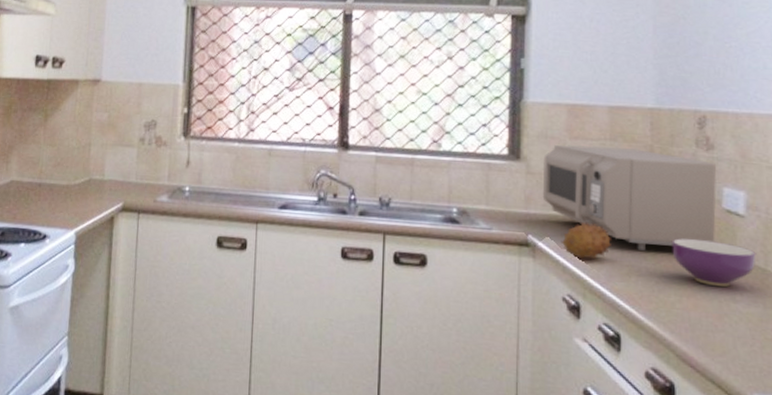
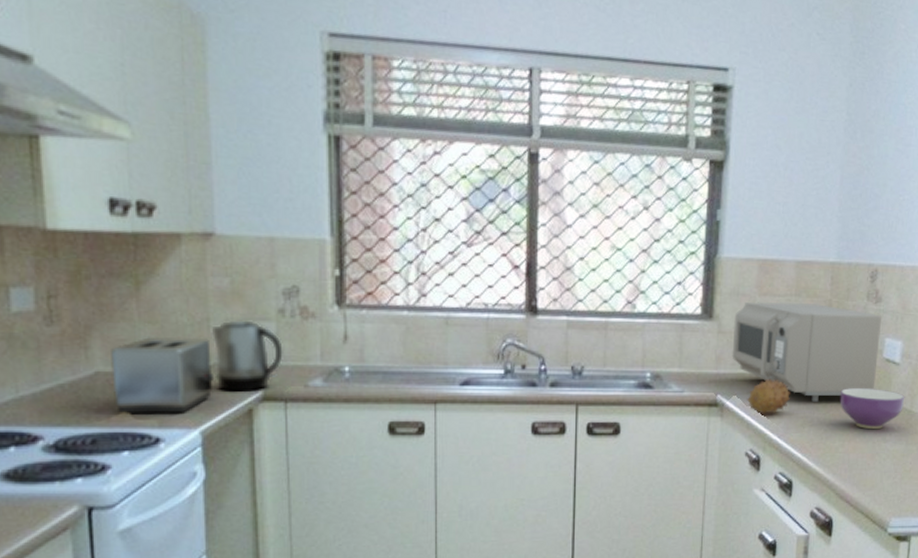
toaster: none [20,156,90,217] -> present [111,337,215,415]
kettle: none [89,145,141,203] -> present [211,320,283,392]

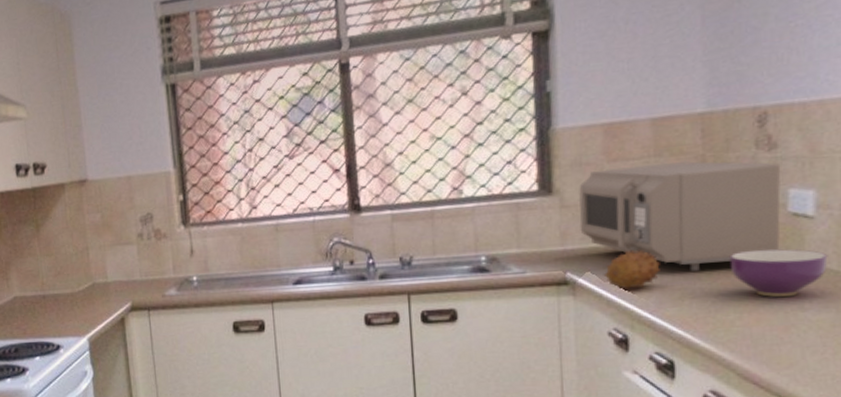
toaster: present [111,337,215,415] -> none [23,263,95,328]
kettle: present [211,320,283,392] -> none [90,245,145,305]

